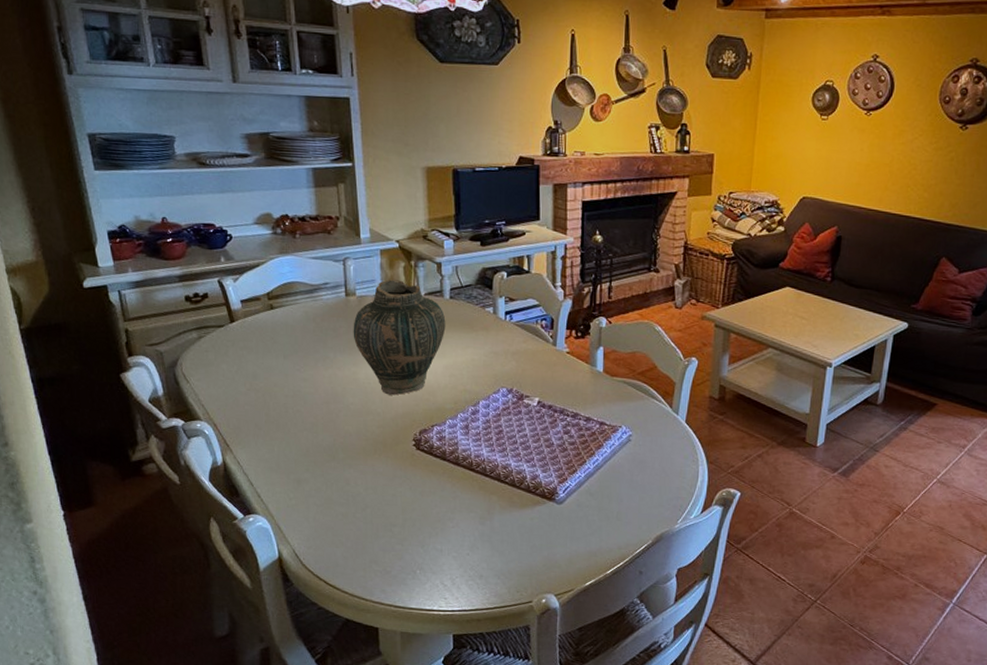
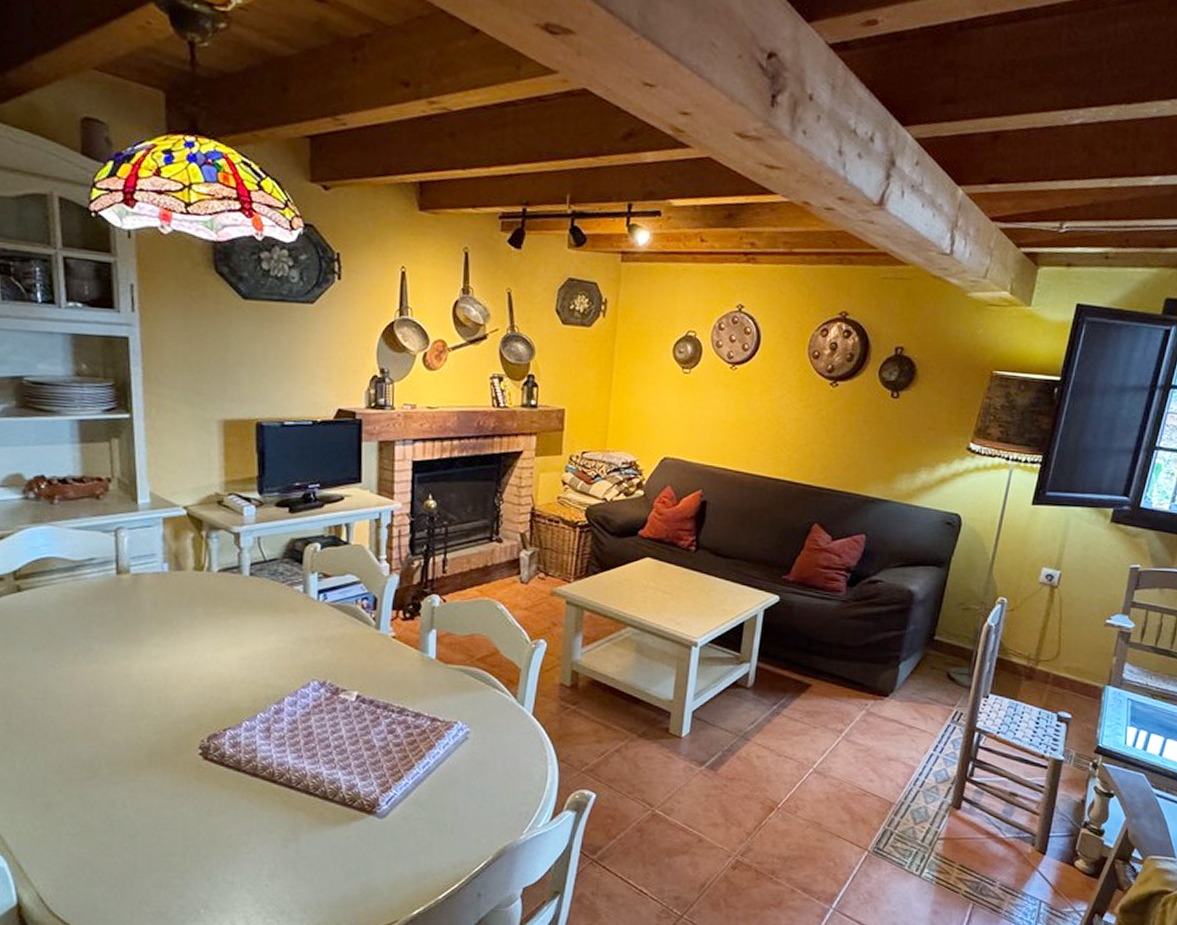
vase: present [353,279,446,395] -> none [125,553,244,694]

